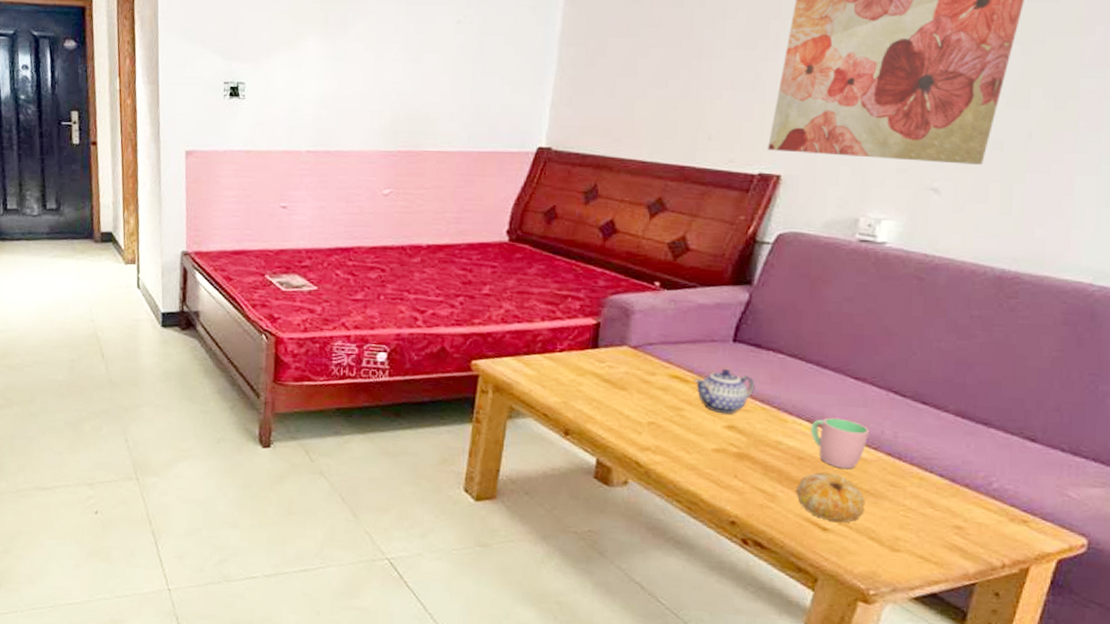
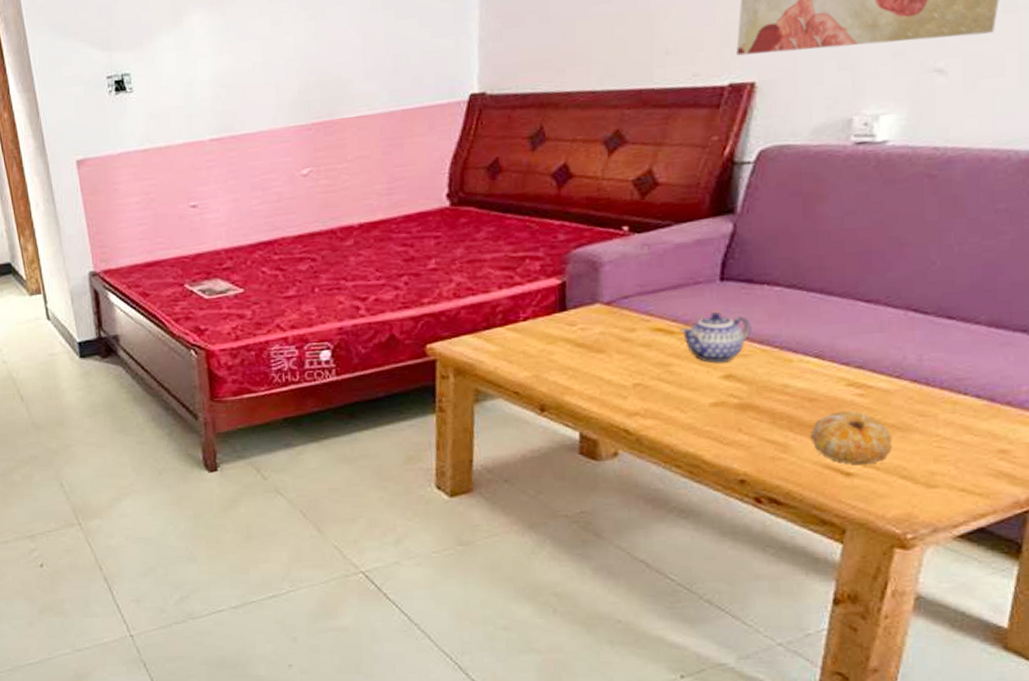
cup: present [811,417,870,470] -> none [821,348,889,405]

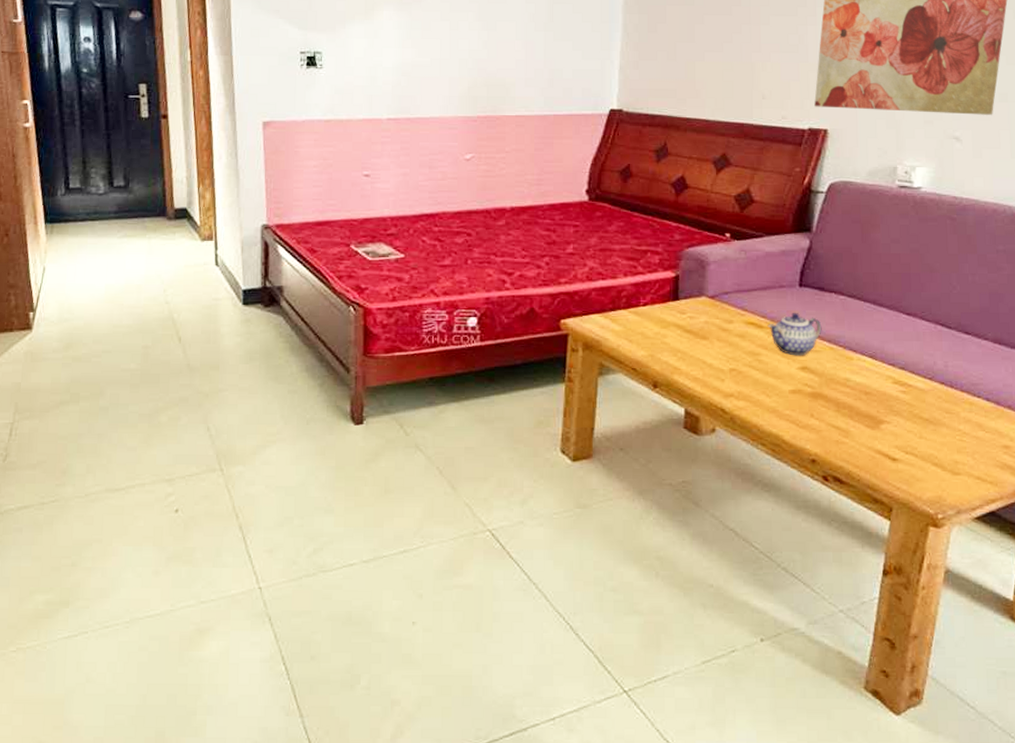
fruit: present [811,411,893,465] -> none [866,404,927,452]

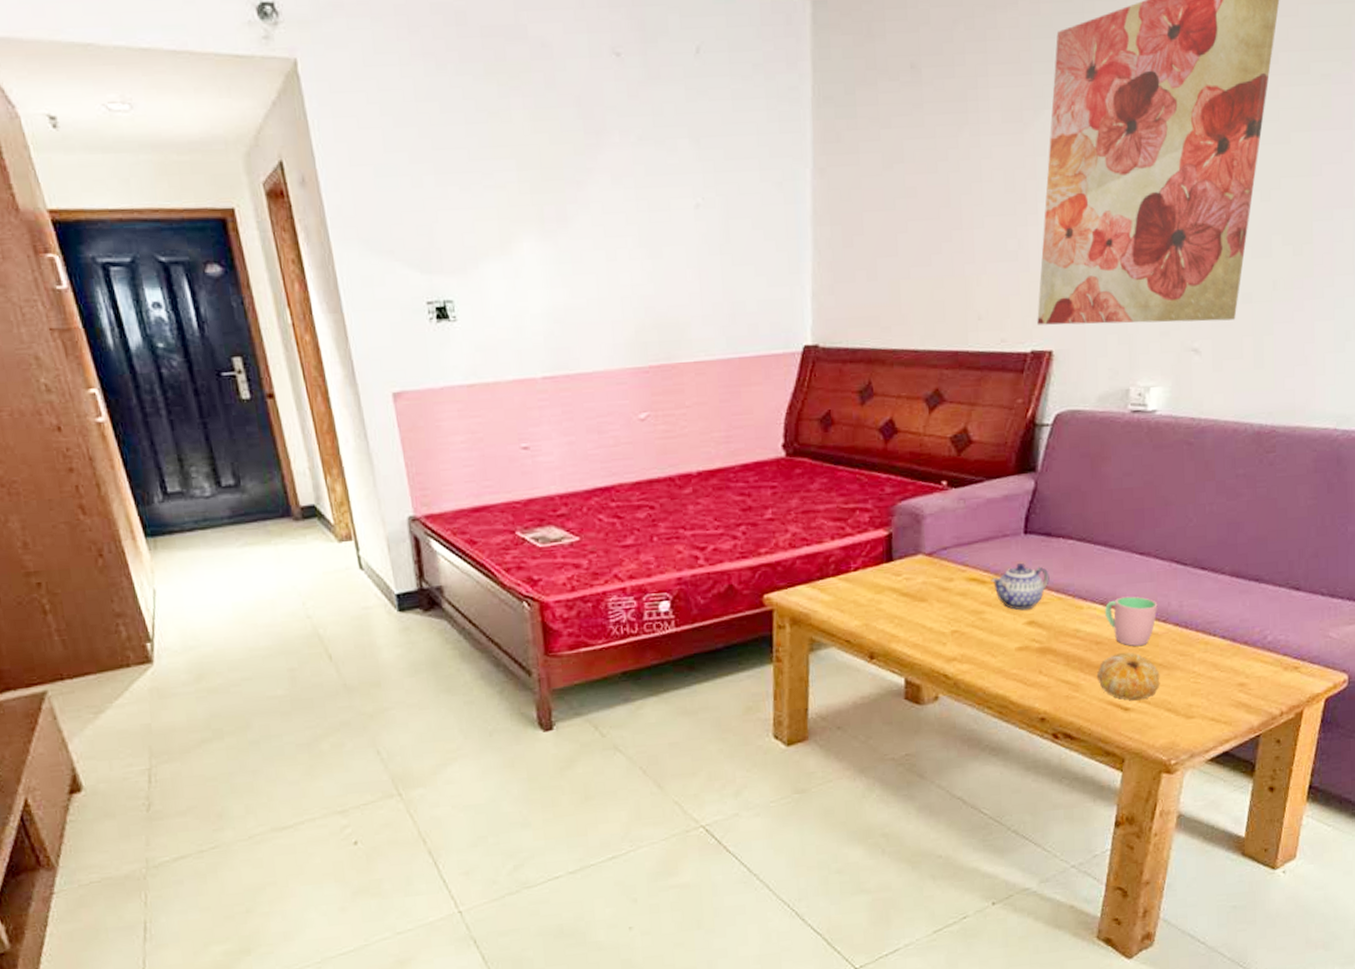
fruit: none [866,404,927,452] -> present [1097,652,1160,701]
cup: none [874,352,924,401] -> present [1105,596,1158,647]

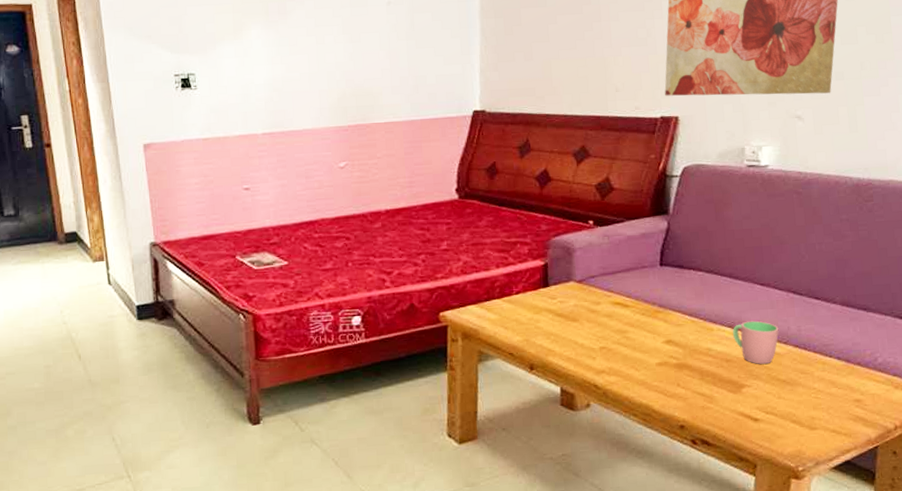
teapot: present [991,563,1050,611] -> none [632,291,684,331]
fruit: present [1097,652,1160,701] -> none [729,369,785,412]

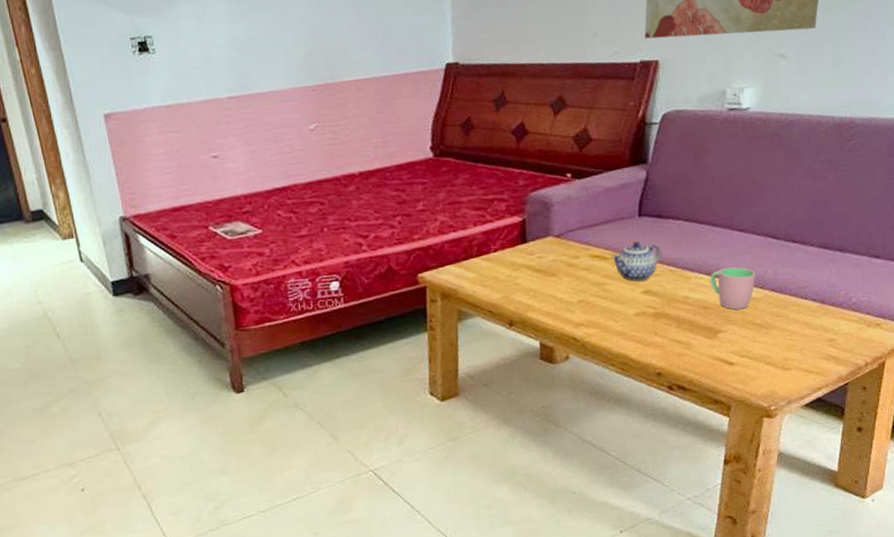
teapot: none [632,291,684,331] -> present [611,242,662,282]

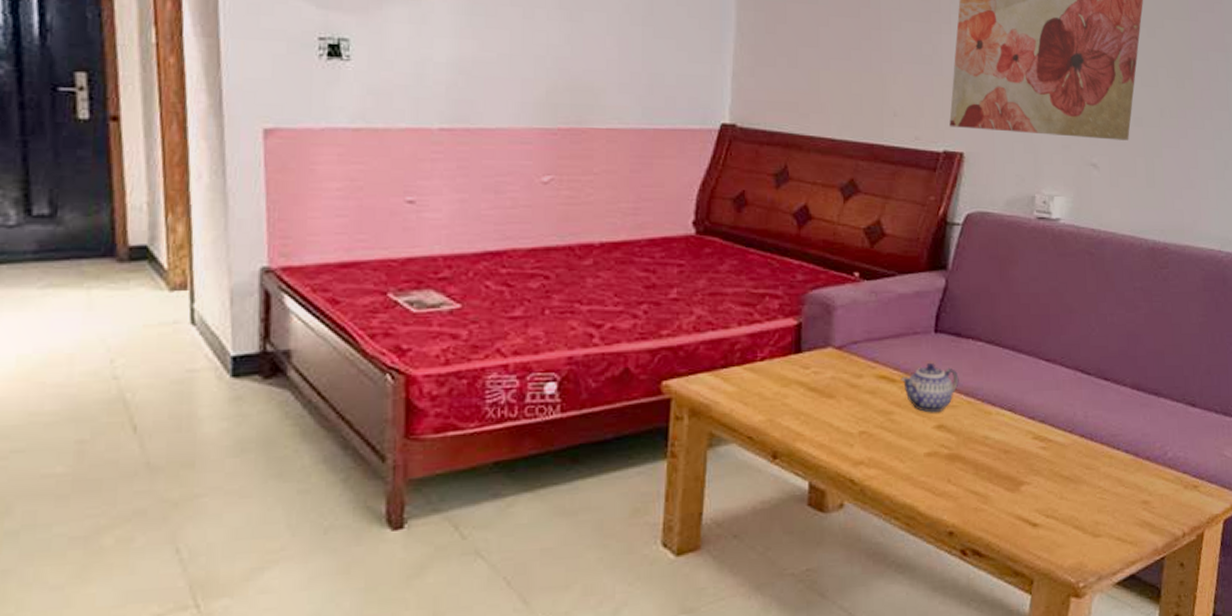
cup: present [710,267,756,310] -> none [1013,403,1064,458]

